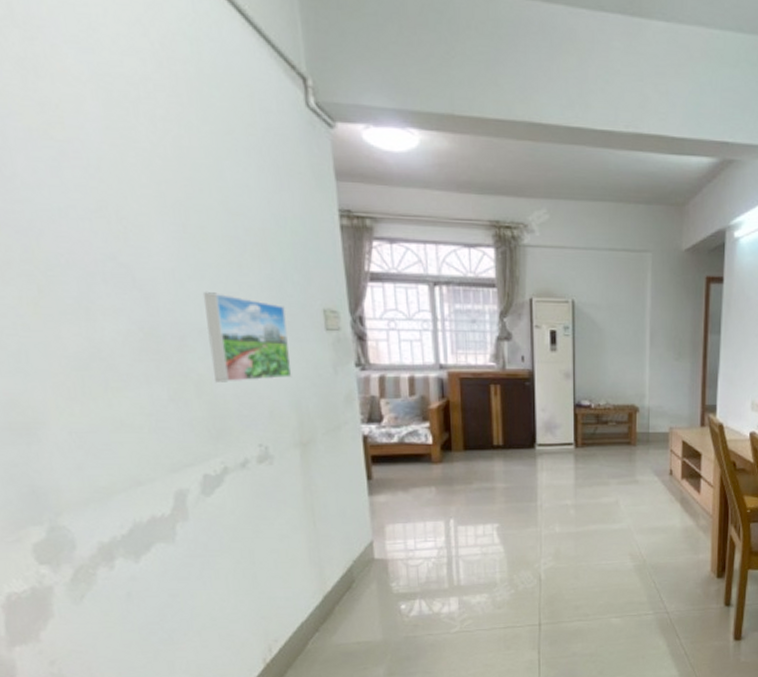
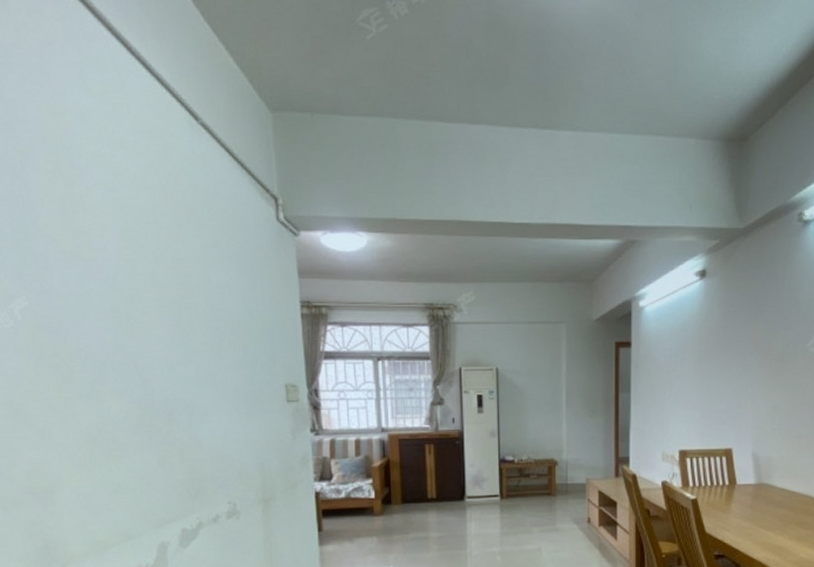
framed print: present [202,291,292,383] -> none [189,373,258,449]

